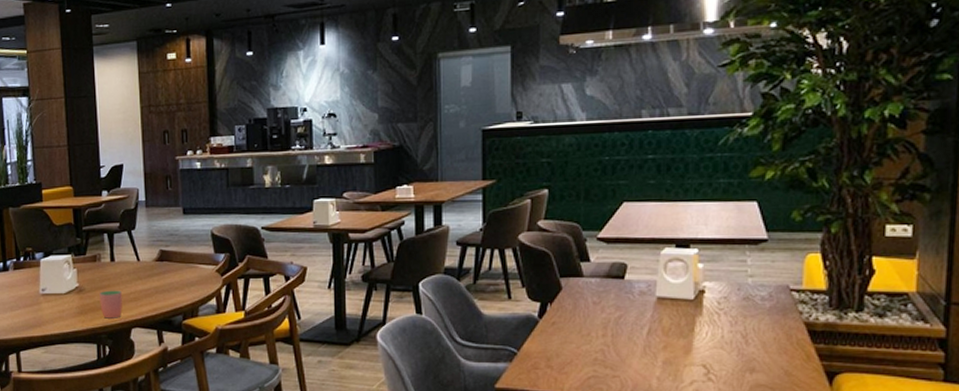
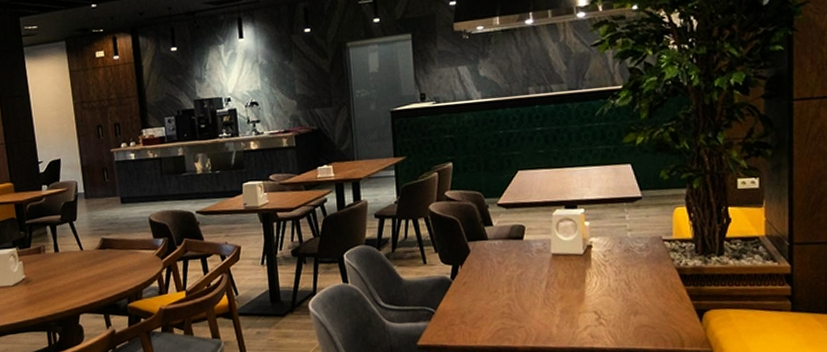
cup: present [99,290,123,319] -> none [46,279,70,307]

